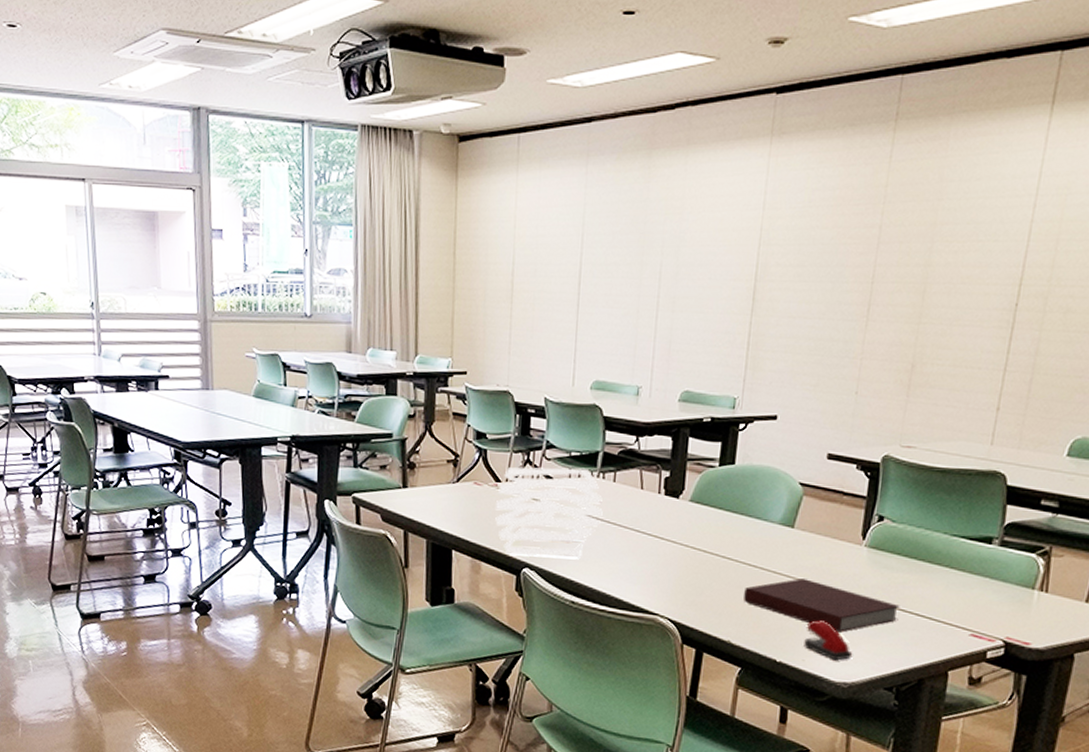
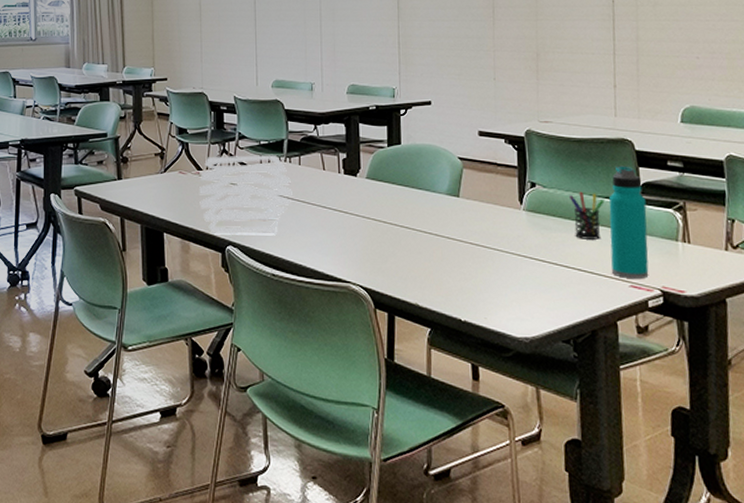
notebook: present [744,578,900,632] -> none [424,242,564,290]
stapler: present [804,620,853,661] -> none [484,280,529,317]
pen holder: none [919,529,960,583] -> present [568,191,605,240]
water bottle: none [952,502,1008,628] -> present [608,166,649,279]

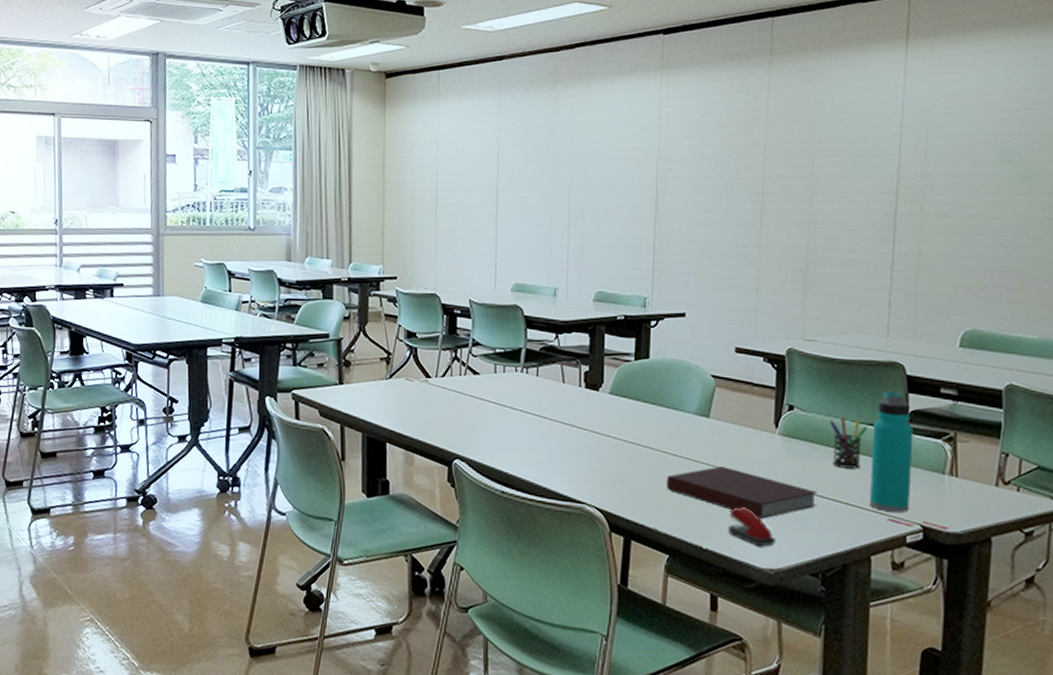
ceiling light fixture: present [199,155,292,235] -> none [426,363,528,450]
notebook: none [424,242,564,290] -> present [667,466,817,519]
stapler: none [484,280,529,317] -> present [728,507,777,547]

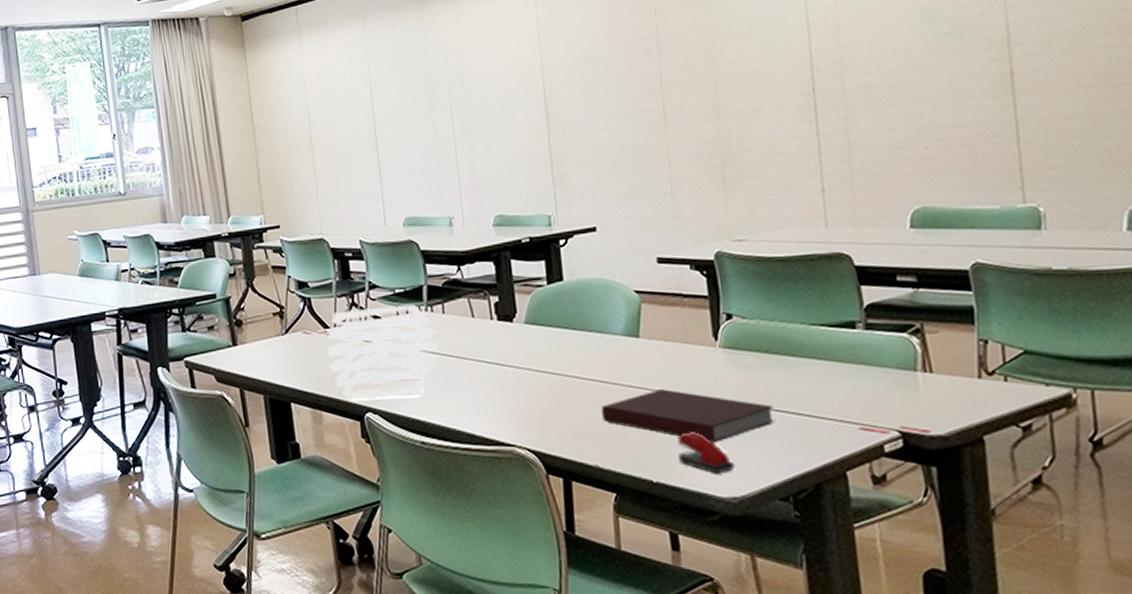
ceiling light fixture: none [426,363,528,450] -> present [328,304,438,400]
pen holder: present [829,417,868,469] -> none [774,320,820,377]
water bottle: present [869,391,913,512] -> none [825,285,883,420]

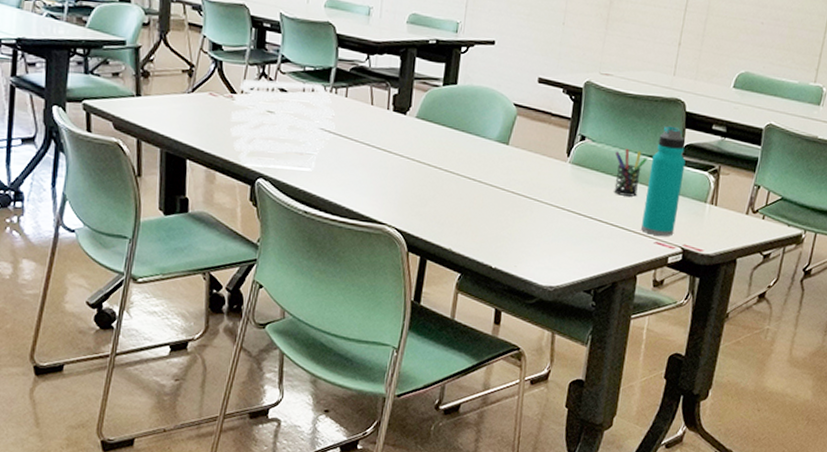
notebook: present [601,389,776,442] -> none [464,191,598,241]
stapler: present [677,432,736,474] -> none [516,230,558,267]
pen holder: none [774,320,820,377] -> present [614,148,648,197]
water bottle: none [825,285,883,420] -> present [640,125,686,236]

